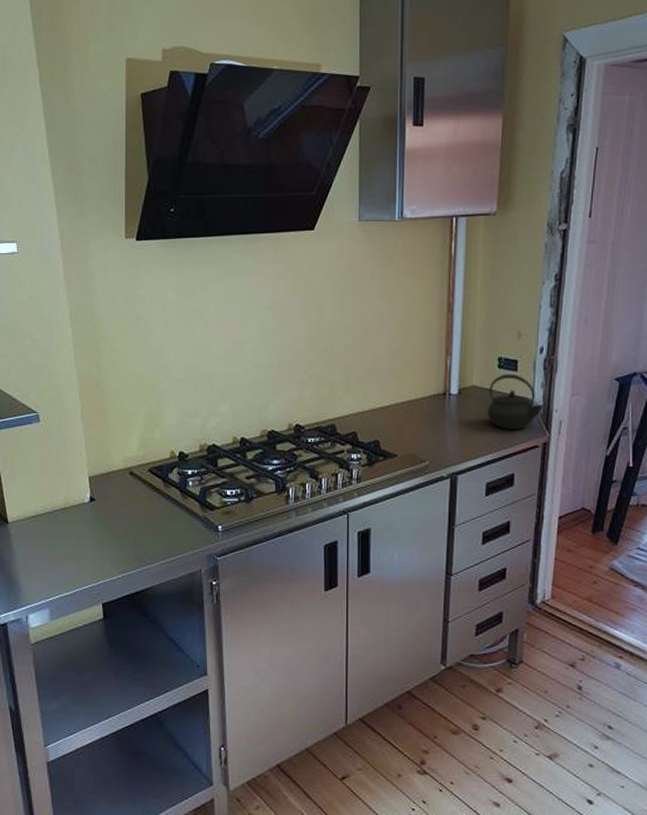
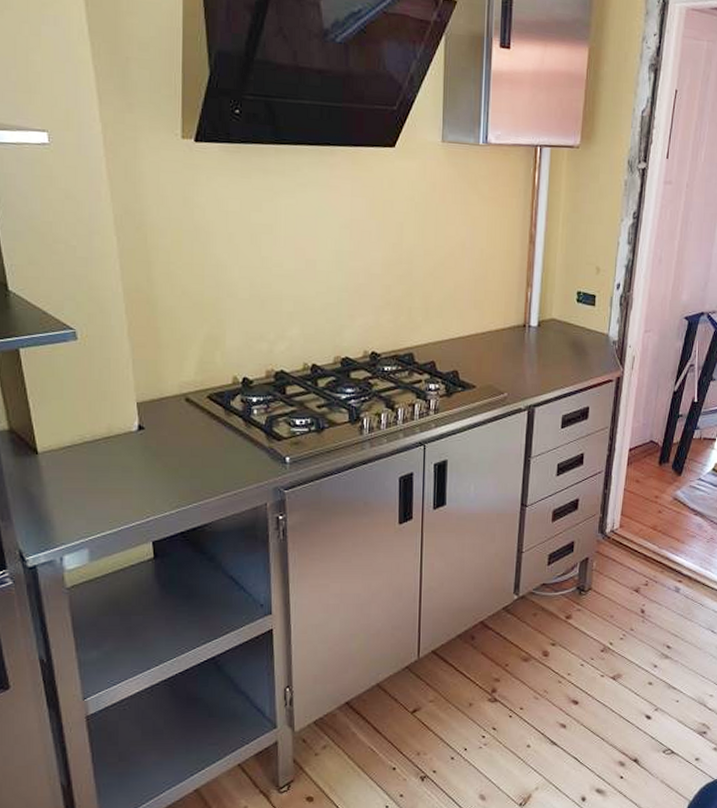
kettle: present [487,374,543,430] -> none [565,308,618,364]

